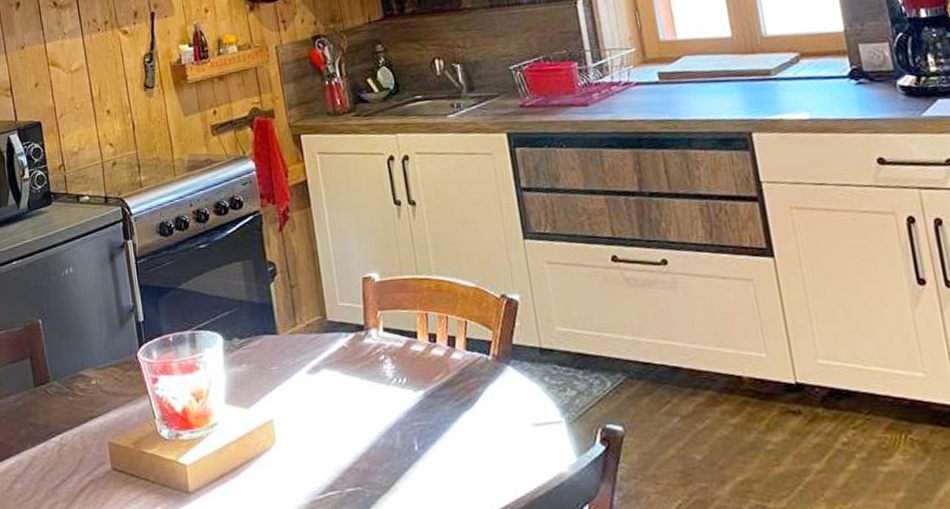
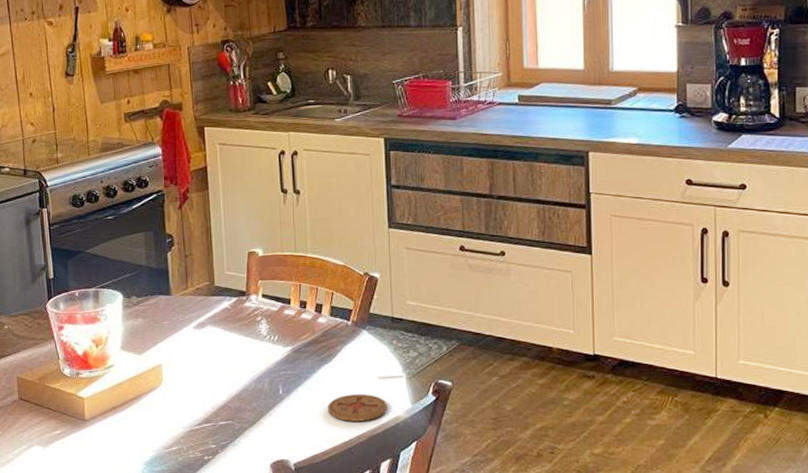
coaster: none [473,446,548,482] -> present [327,394,387,421]

